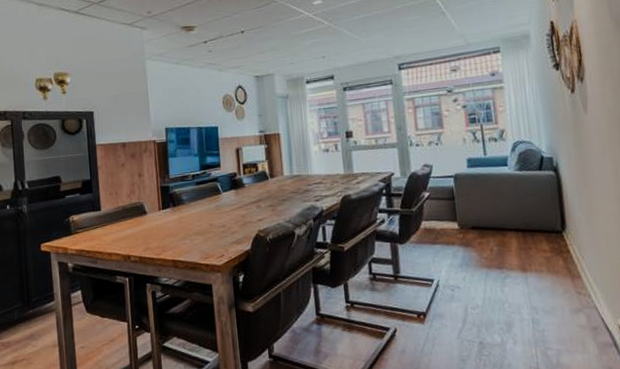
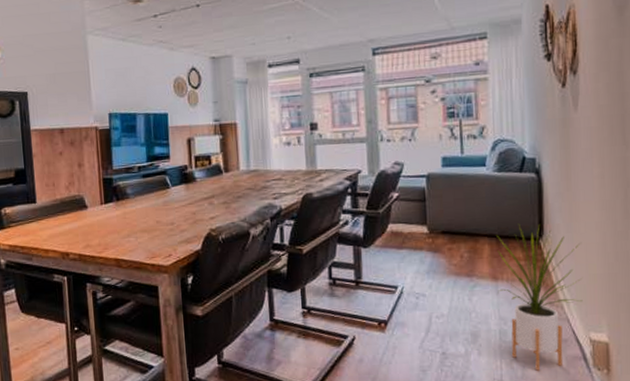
house plant: none [522,218,609,358] -> present [496,223,583,371]

